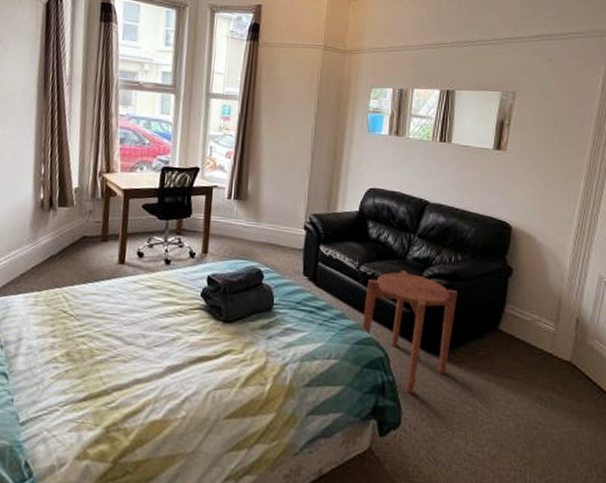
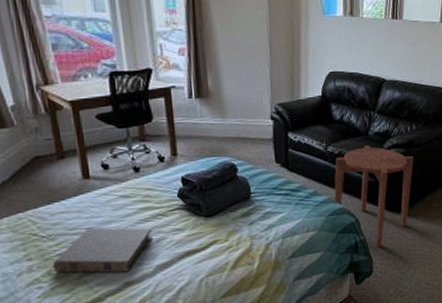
book: none [72,313,170,368] -> present [52,227,153,272]

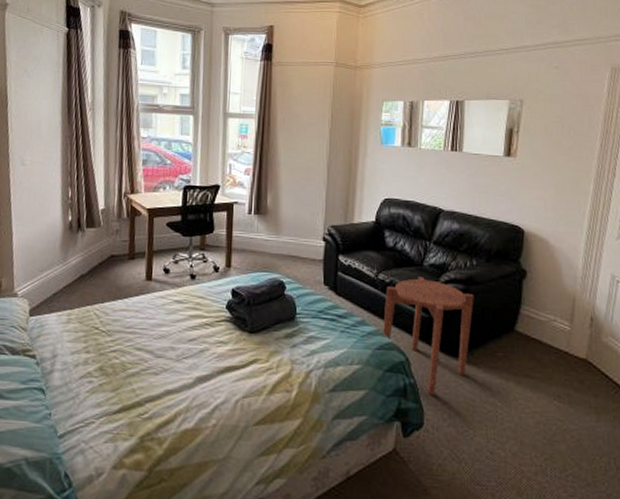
book: present [52,227,153,272] -> none [105,328,198,379]

